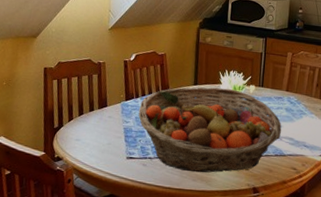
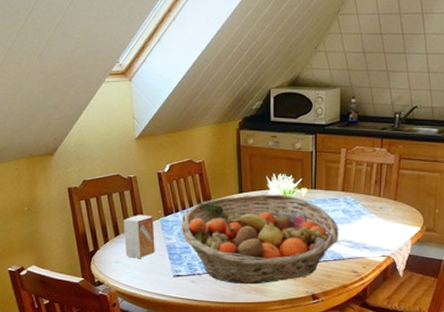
small box: none [86,97,116,138] -> present [124,214,155,258]

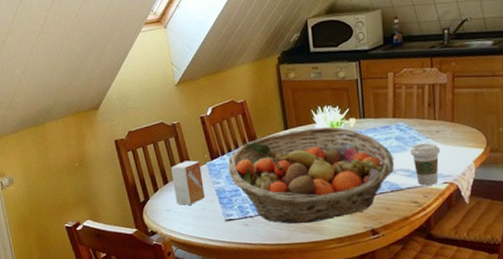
coffee cup: none [354,218,382,257] -> present [410,143,441,186]

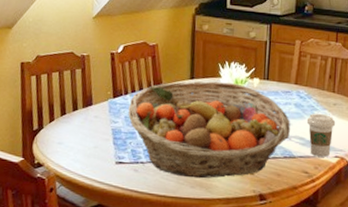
small box: present [171,160,205,205] -> none [69,94,102,141]

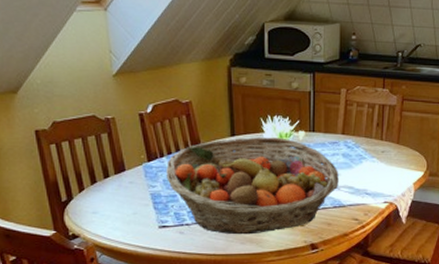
coffee cup: present [306,114,336,157] -> none [355,163,384,203]

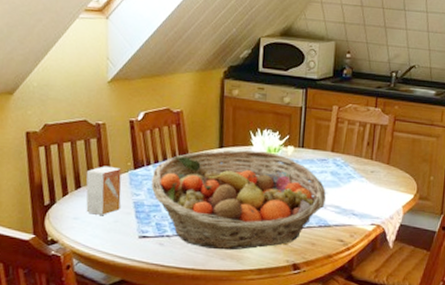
small box: none [101,160,138,208] -> present [86,166,122,215]

